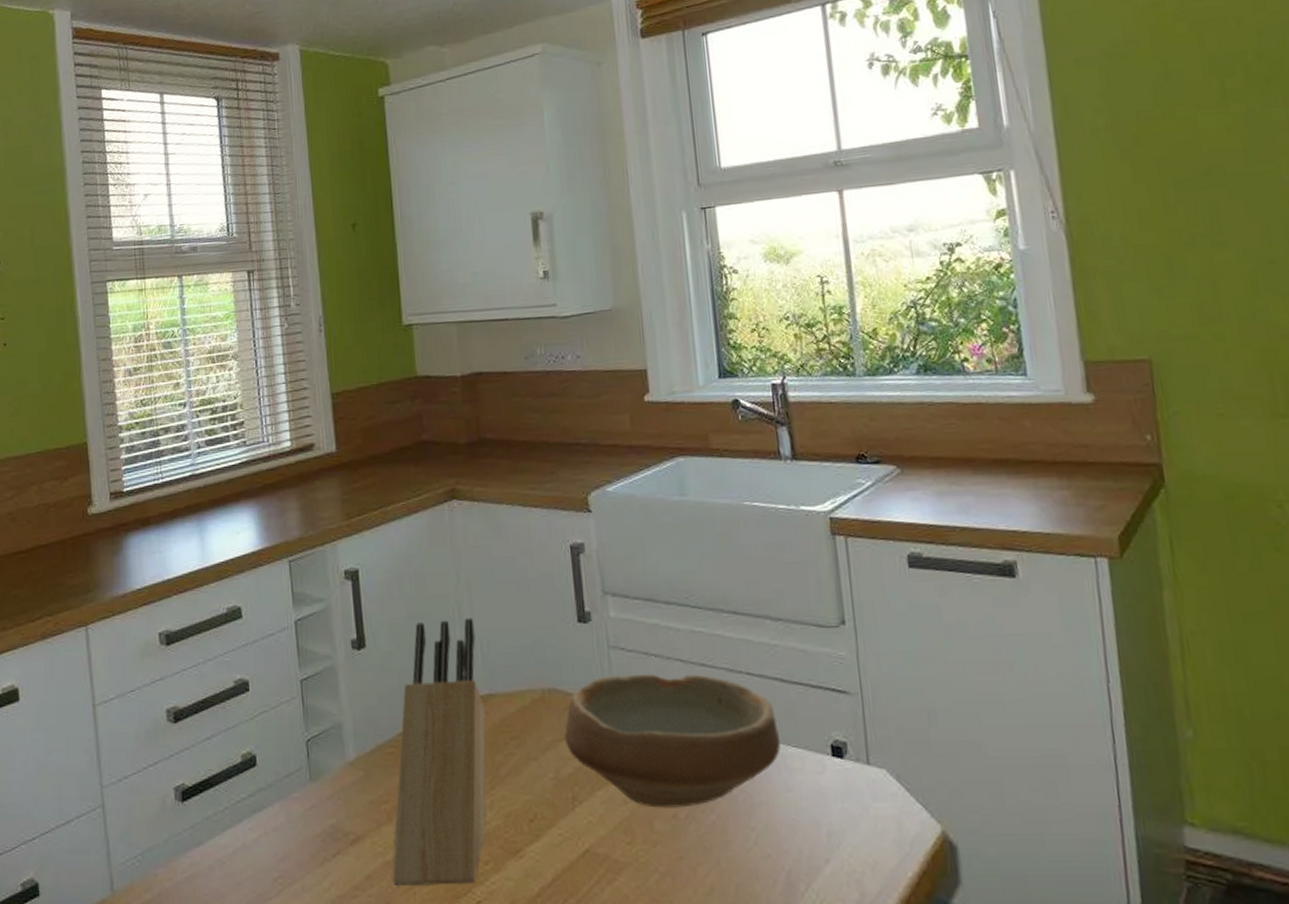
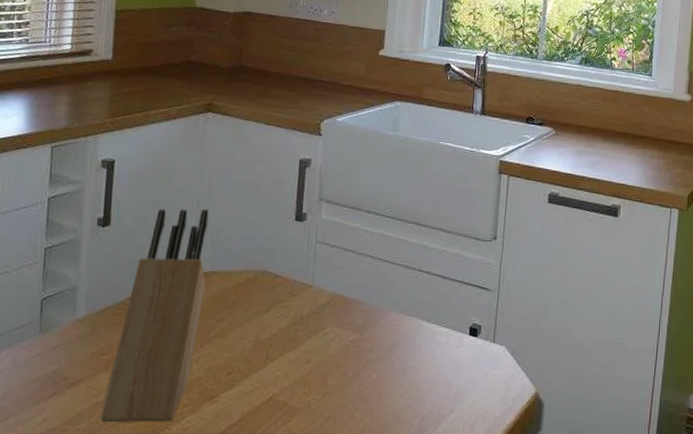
bowl: present [565,673,781,808] -> none [268,264,435,368]

